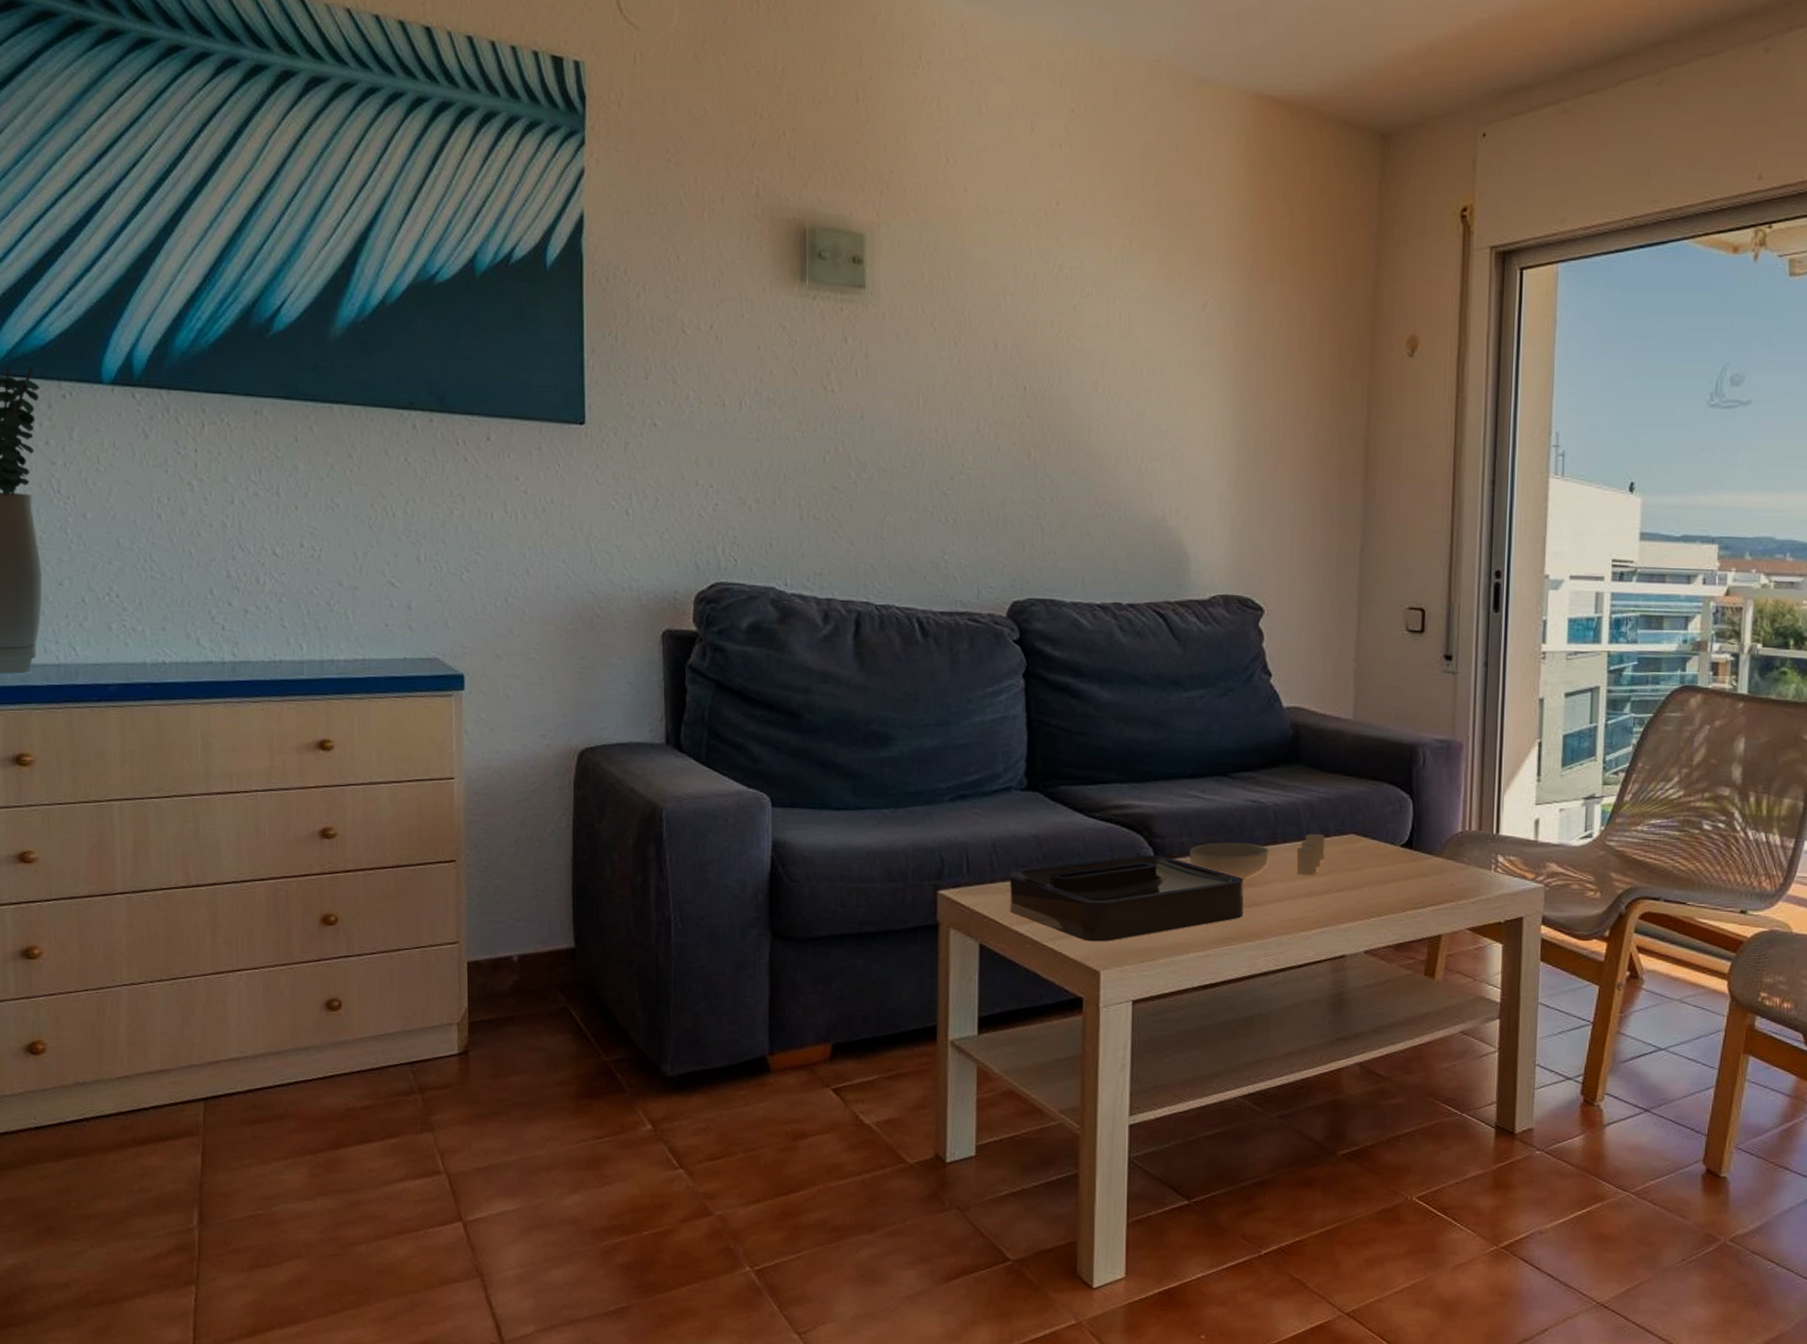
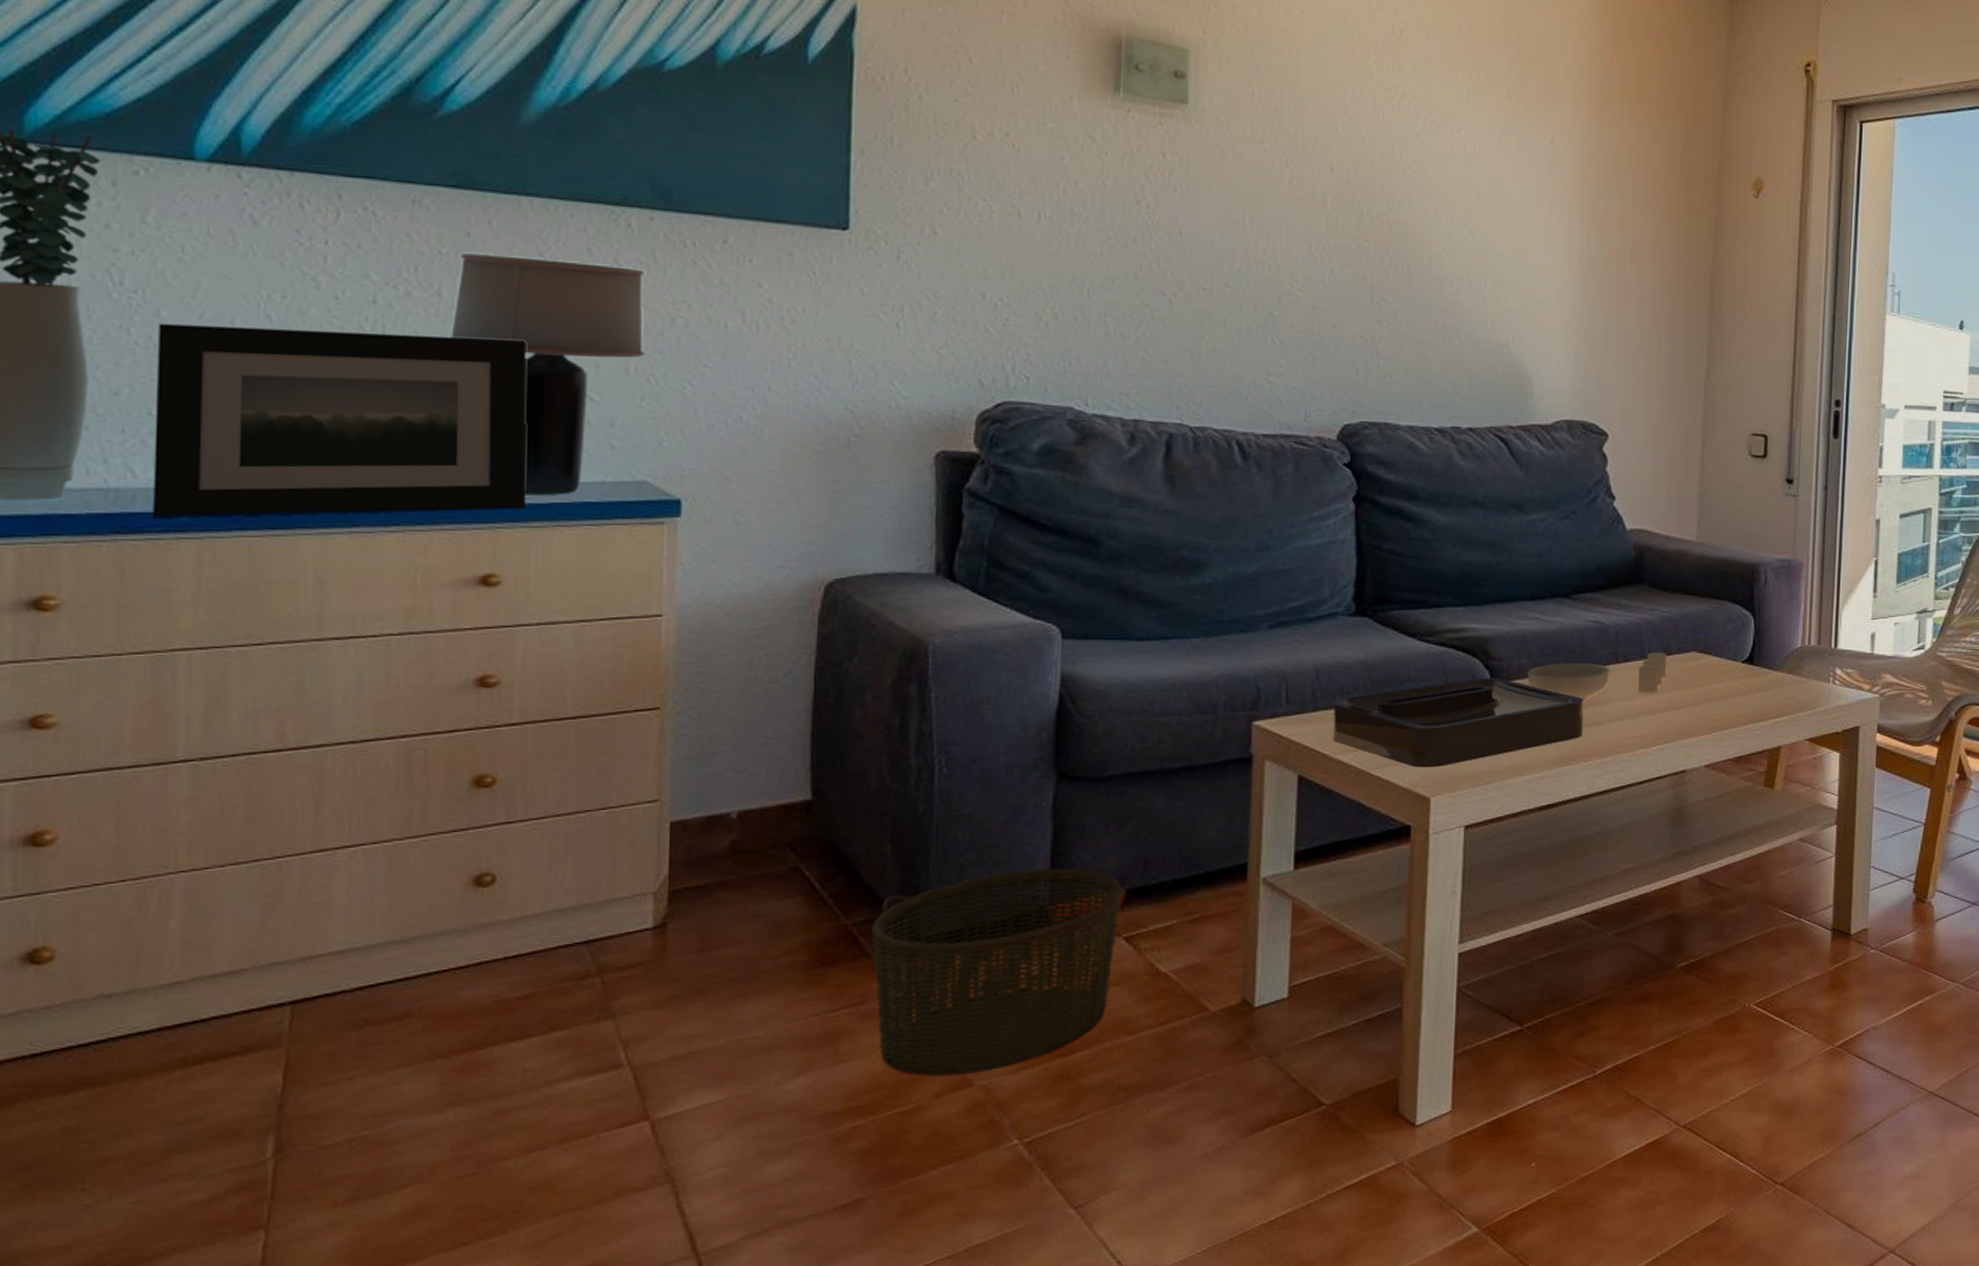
picture frame: none [85,525,349,690] -> present [153,324,527,519]
table lamp: none [288,457,432,671] -> present [451,253,646,496]
basket: none [626,1020,830,1204] -> present [872,868,1123,1076]

